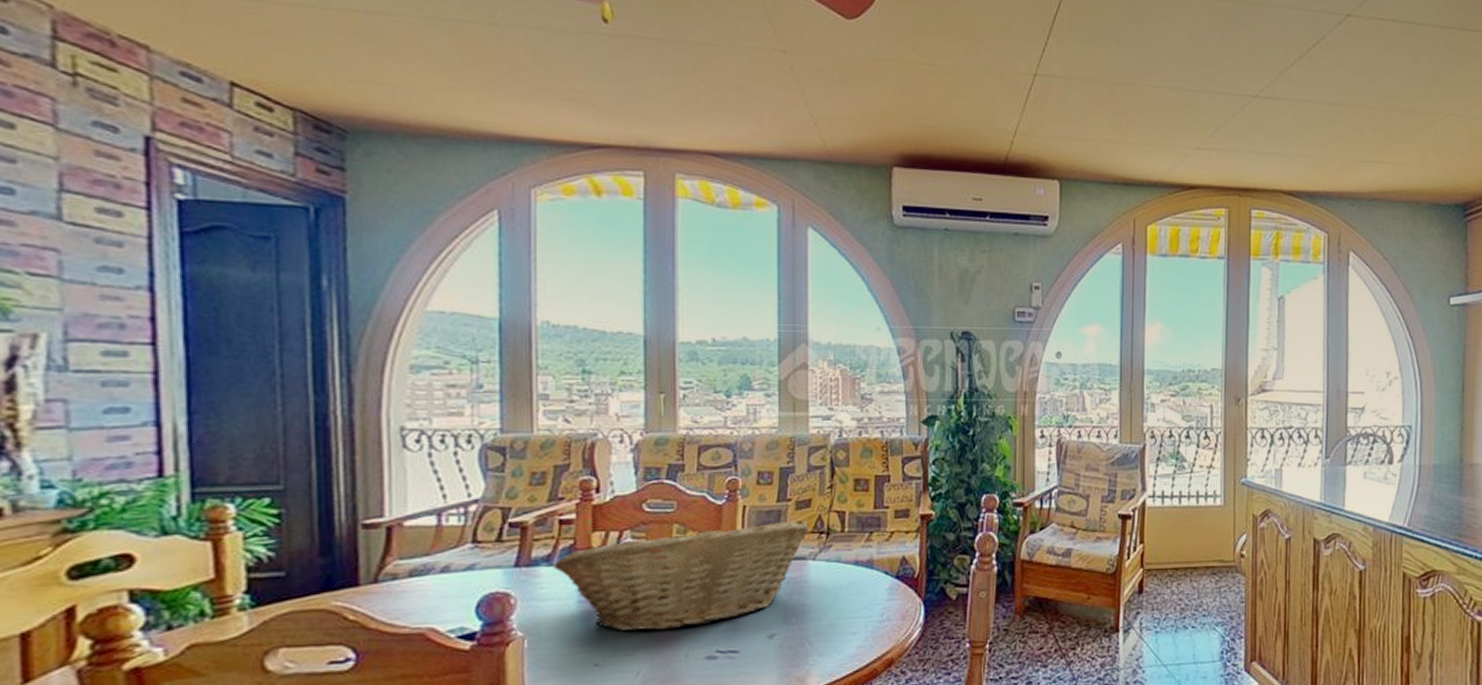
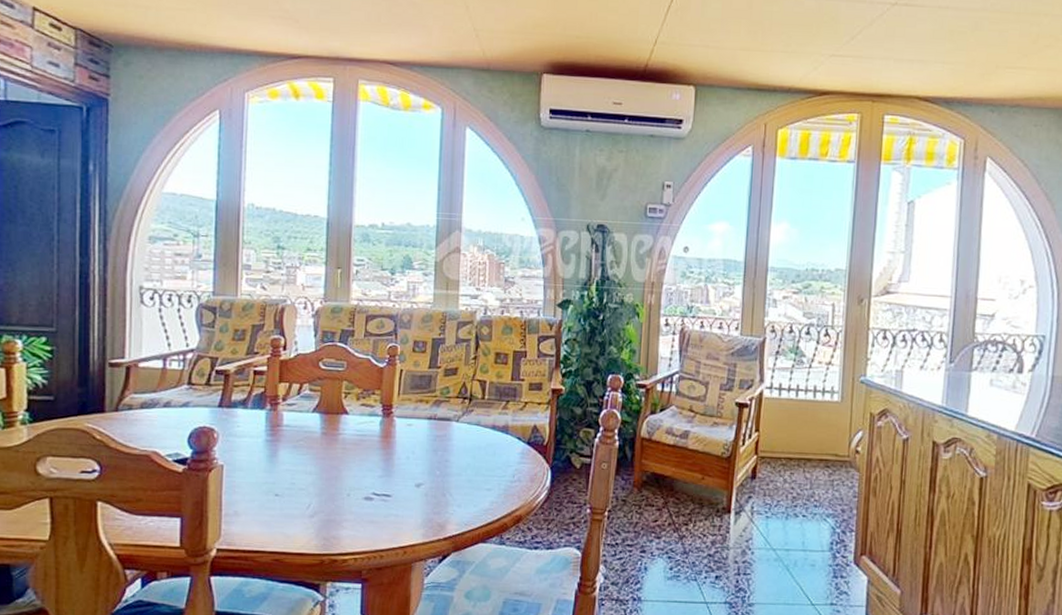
fruit basket: present [553,522,809,632] -> none [247,382,455,472]

